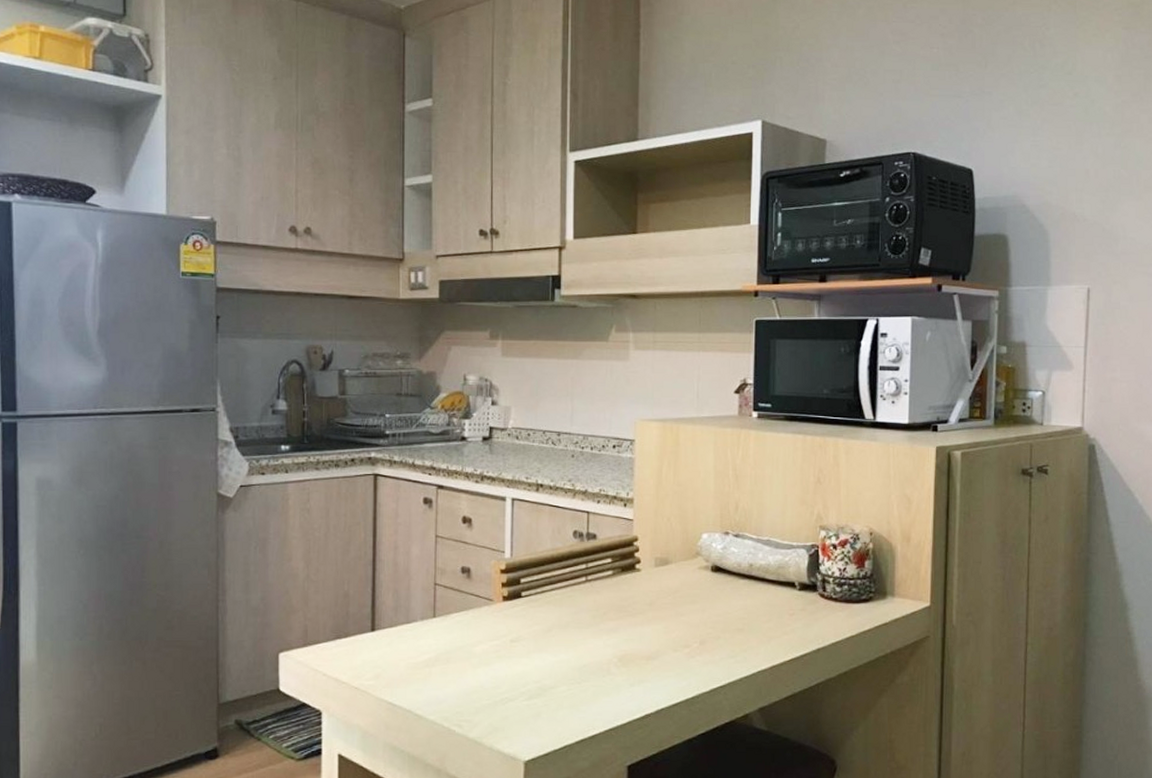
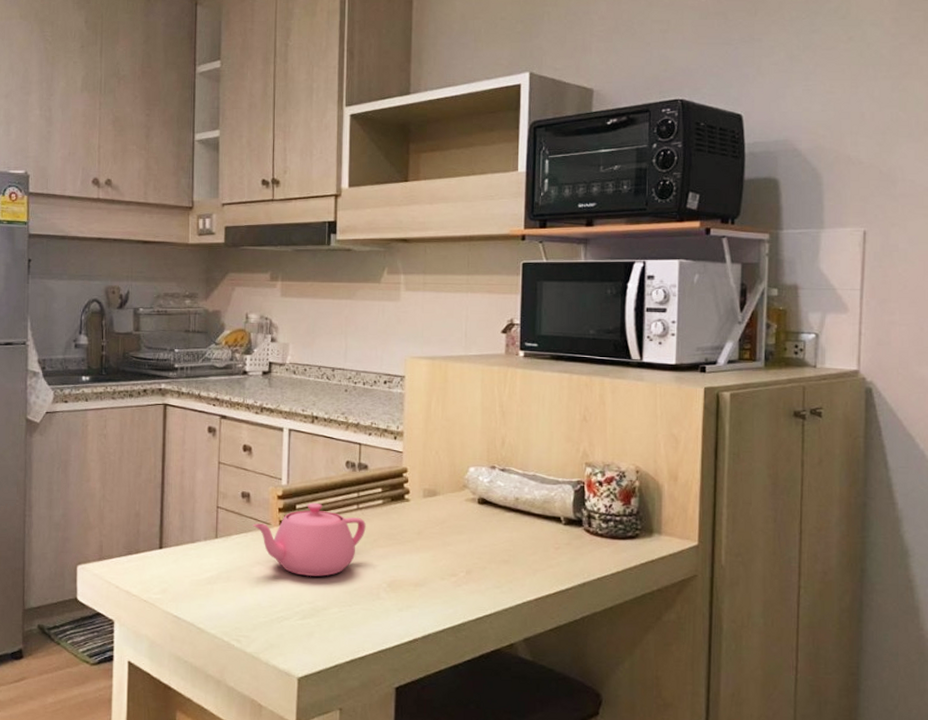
teapot: none [473,576,595,654] -> present [252,502,366,576]

